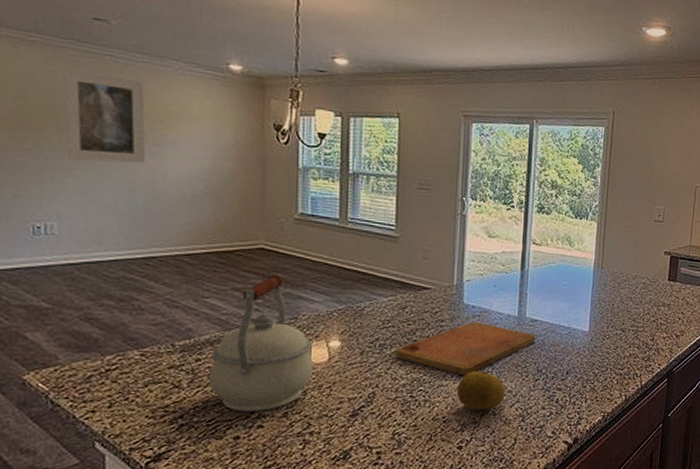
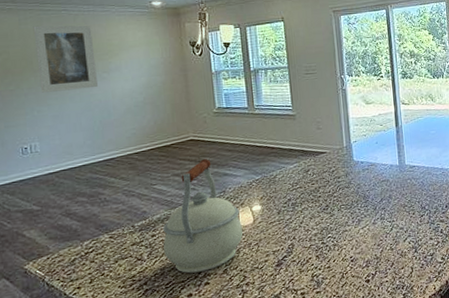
cutting board: present [395,322,536,376] -> none [305,174,417,221]
fruit: present [456,370,506,410] -> none [358,213,398,248]

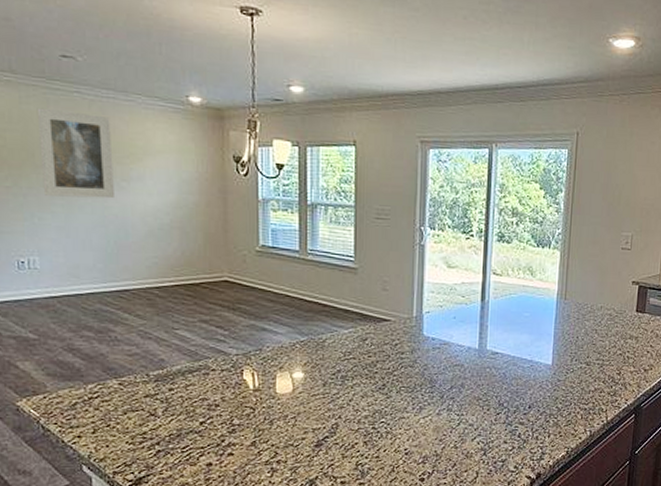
kettle: present [162,159,243,274] -> none [182,307,279,440]

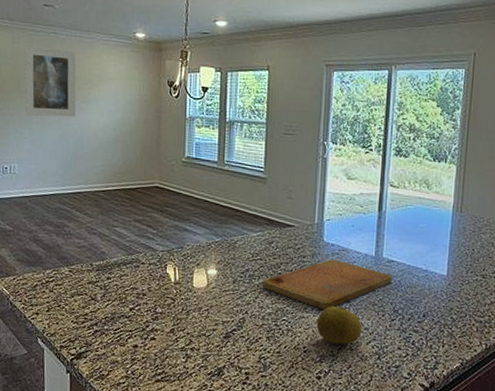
cutting board: none [357,354,497,408] -> present [262,259,393,310]
fruit: none [418,403,467,442] -> present [316,306,362,344]

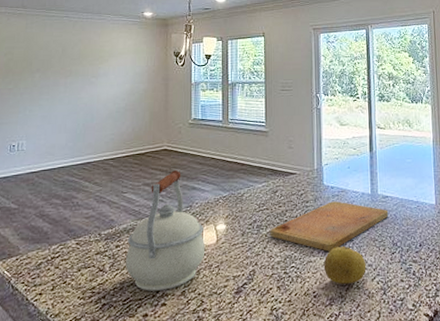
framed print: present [24,46,76,117] -> none [35,30,87,93]
kettle: none [117,209,196,326] -> present [126,170,206,291]

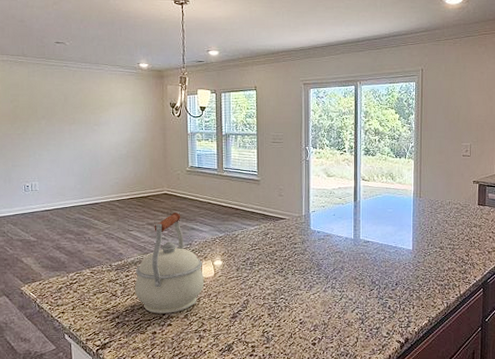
cutting board: present [270,201,389,252] -> none [262,244,369,287]
fruit: present [323,245,367,284] -> none [309,282,347,314]

